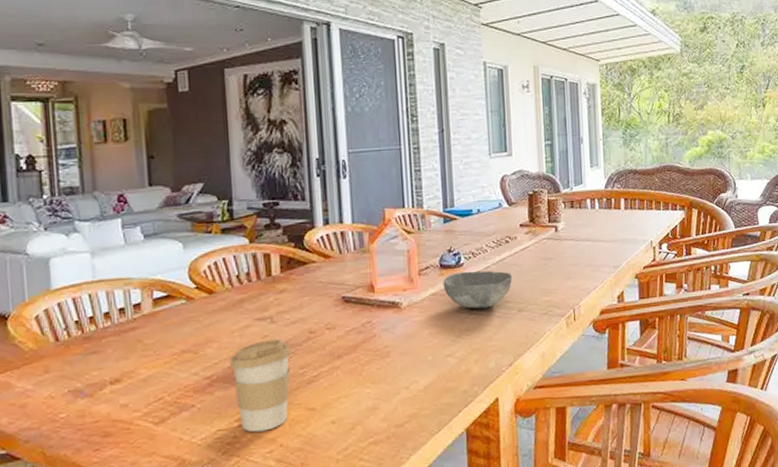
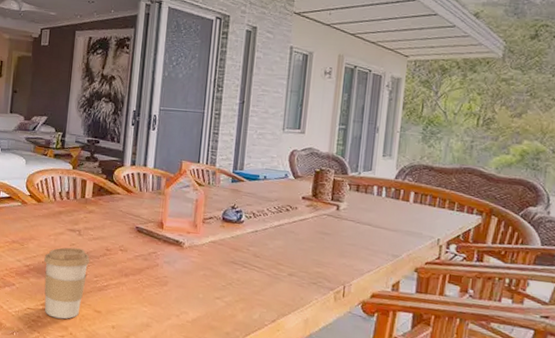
bowl: present [443,270,513,309] -> none [222,228,288,265]

